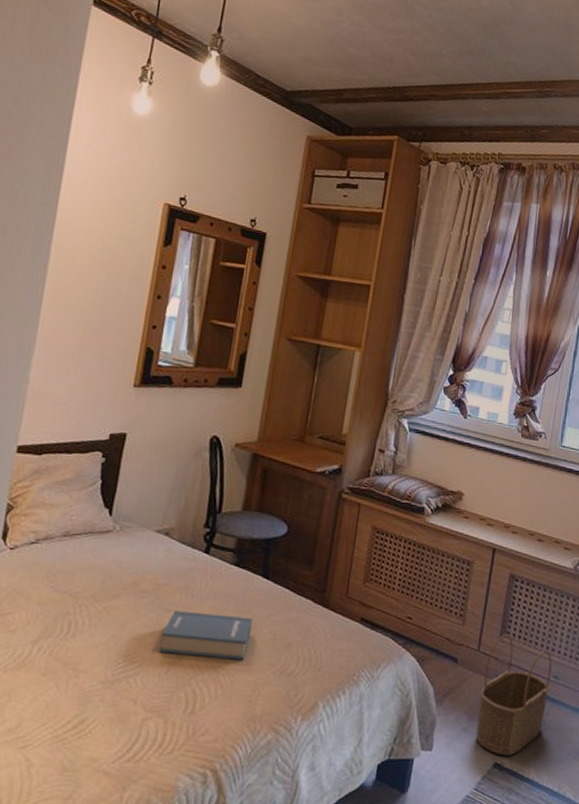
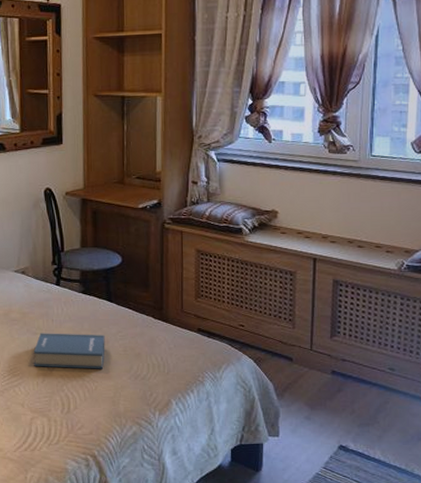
wicker basket: present [476,634,552,756] -> none [318,334,386,439]

